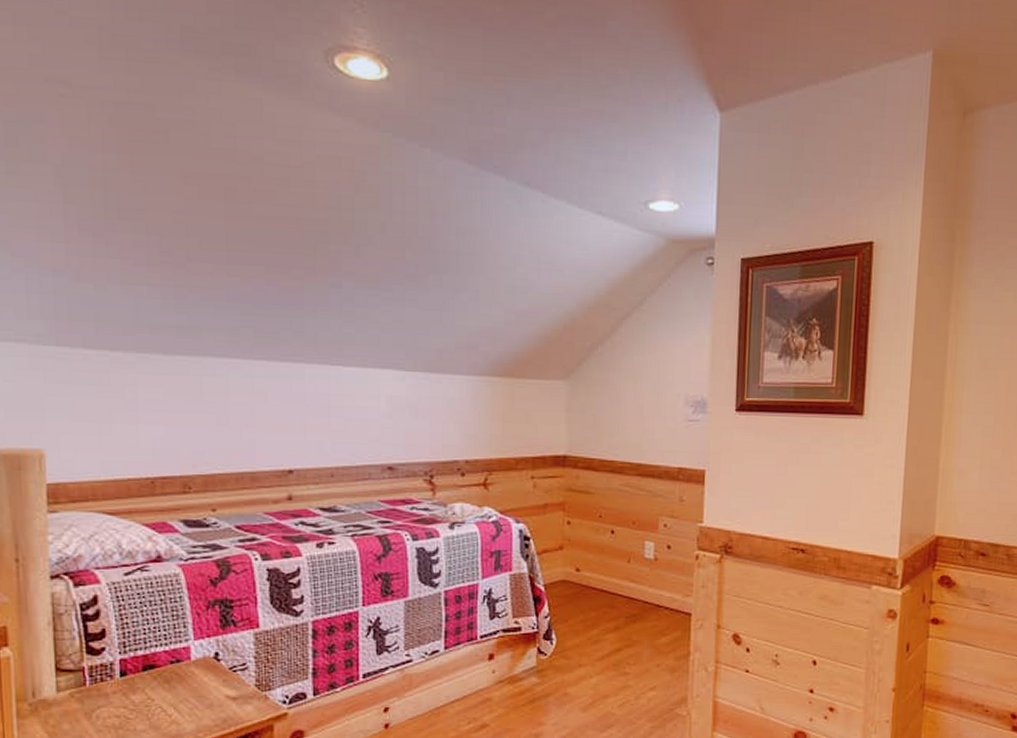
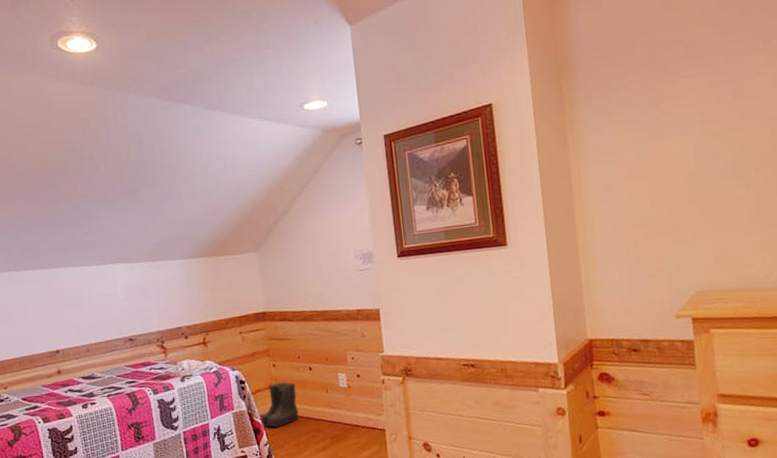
boots: none [540,544,592,597] -> present [258,382,299,428]

